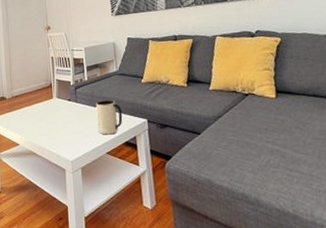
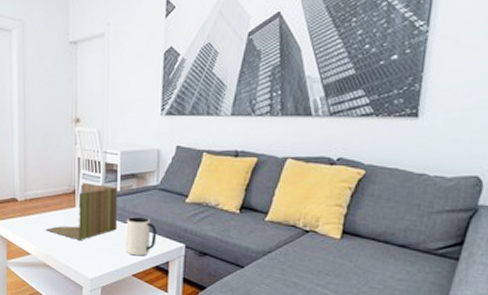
book: none [30,76,89,127] -> present [45,182,119,240]

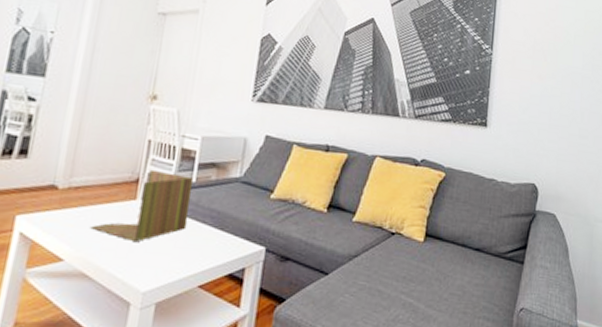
mug: present [125,216,157,256] -> none [193,213,235,262]

